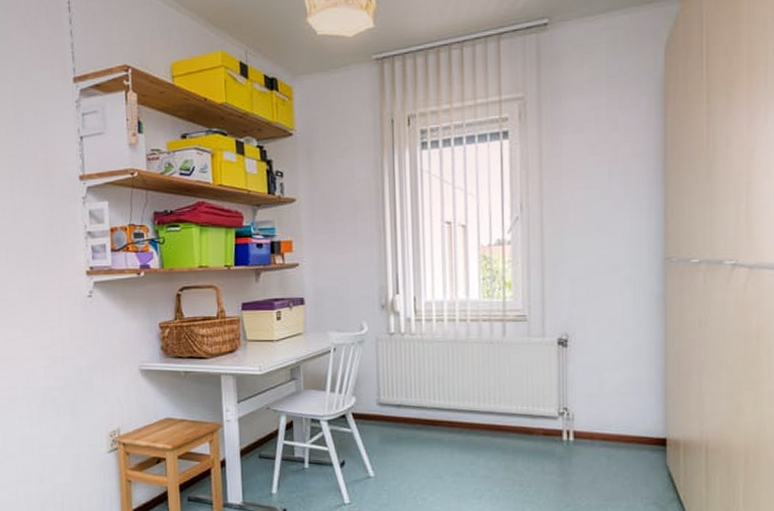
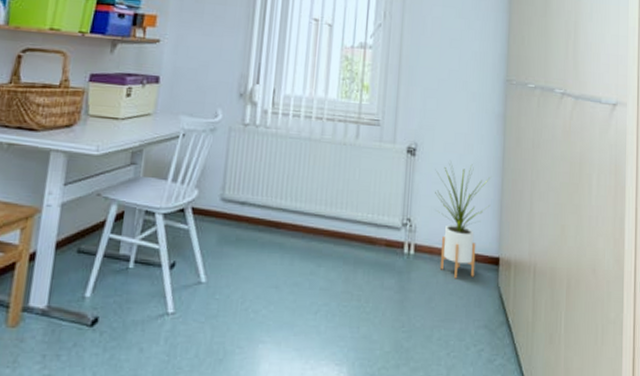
house plant: none [591,348,654,461] -> present [435,161,491,279]

